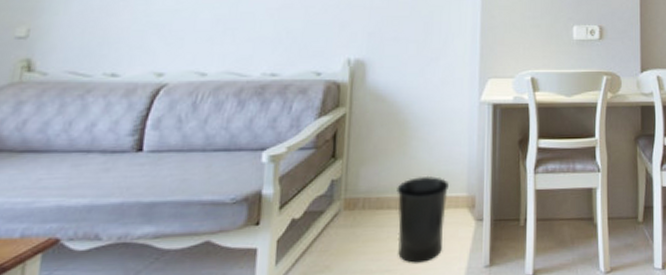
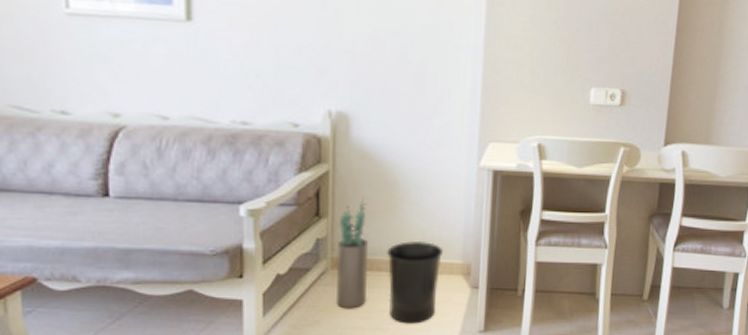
vase: none [347,138,380,251] -> present [337,199,368,309]

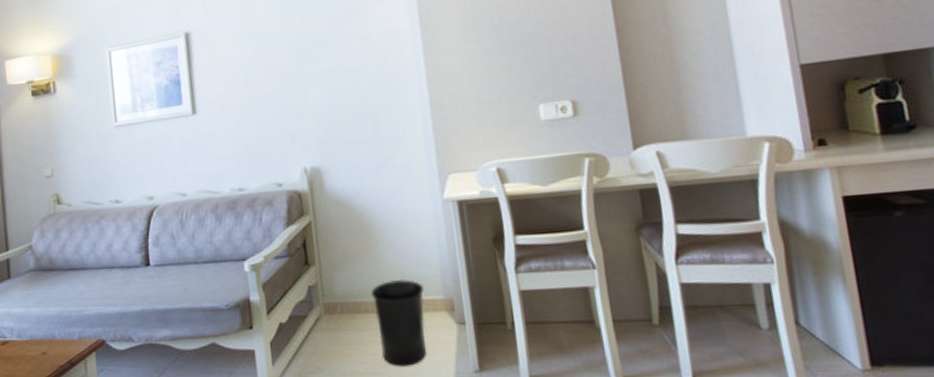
vase: present [337,199,368,309] -> none [326,244,359,354]

